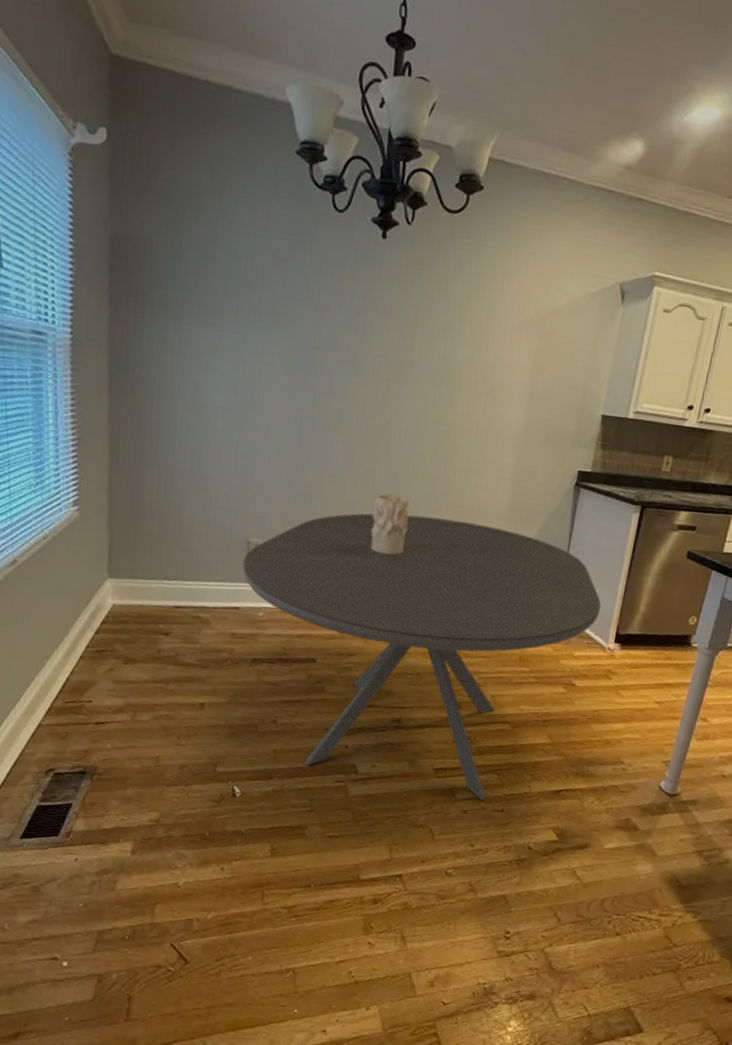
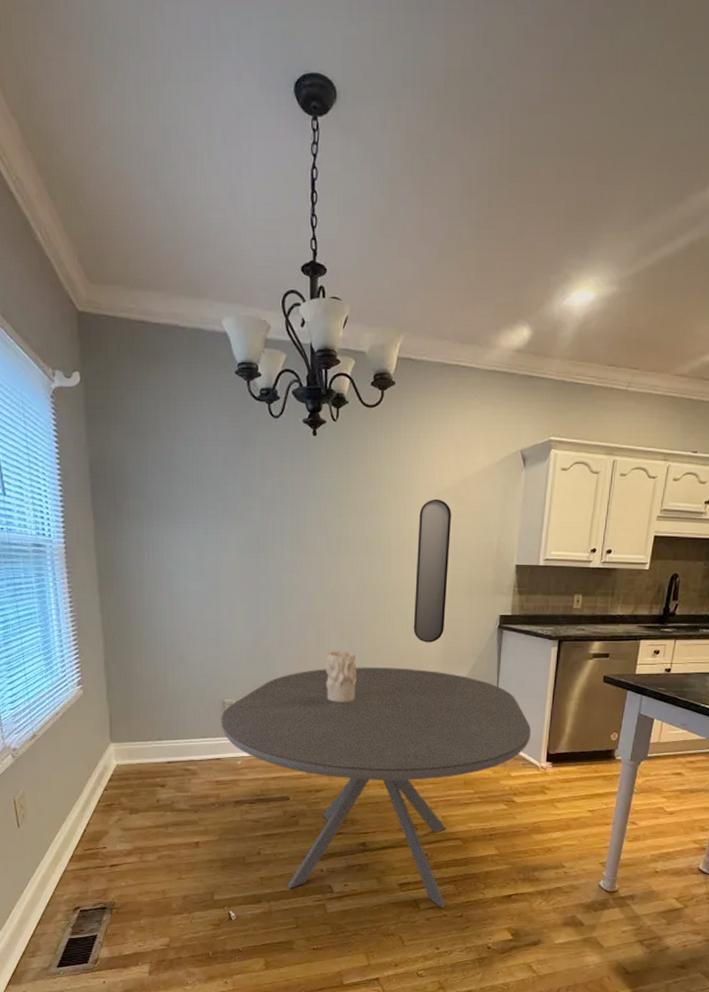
home mirror: none [477,328,535,495] -> present [413,499,451,643]

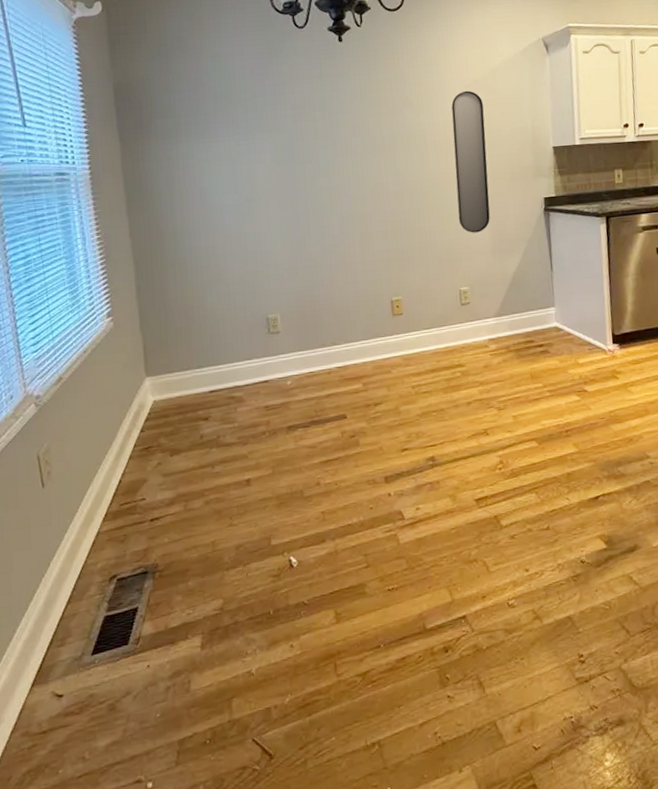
dining table: present [221,667,531,908] -> none [265,261,593,522]
vase: present [325,652,357,702] -> none [373,250,407,305]

